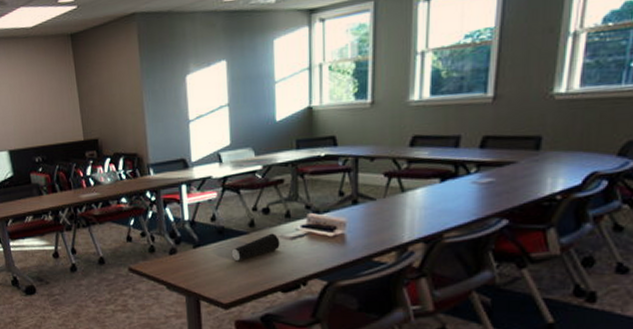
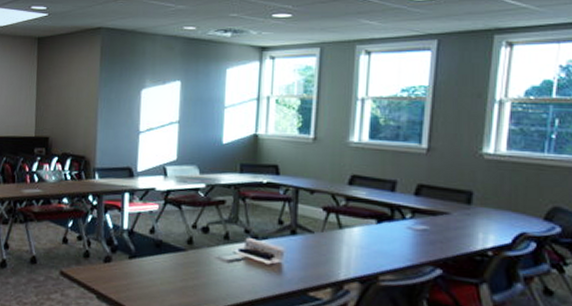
speaker: present [231,233,280,262] -> none [166,253,217,279]

